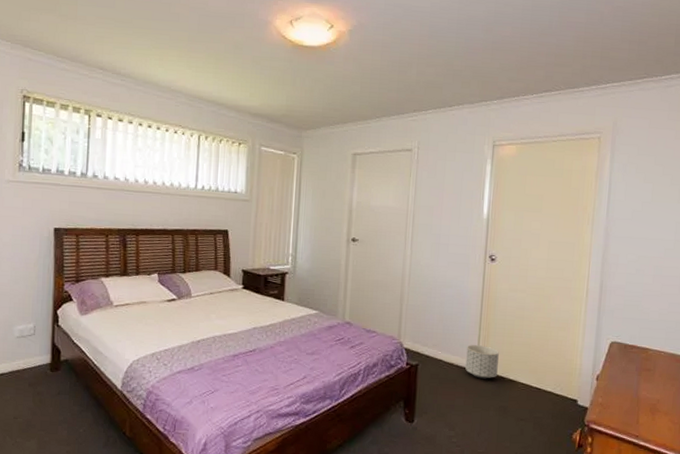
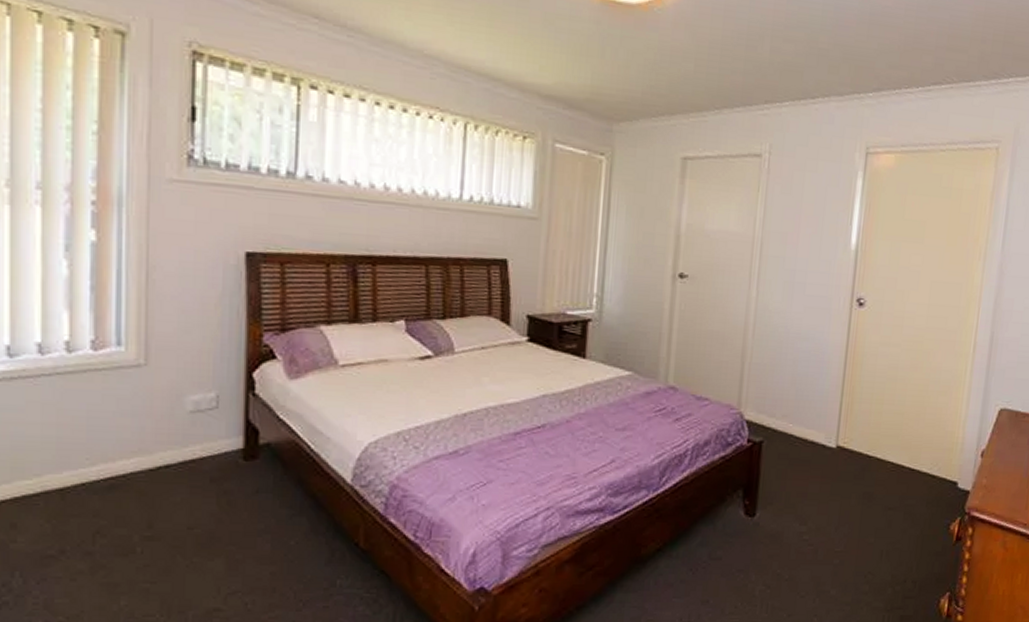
planter: present [465,345,499,379] -> none [822,415,865,458]

